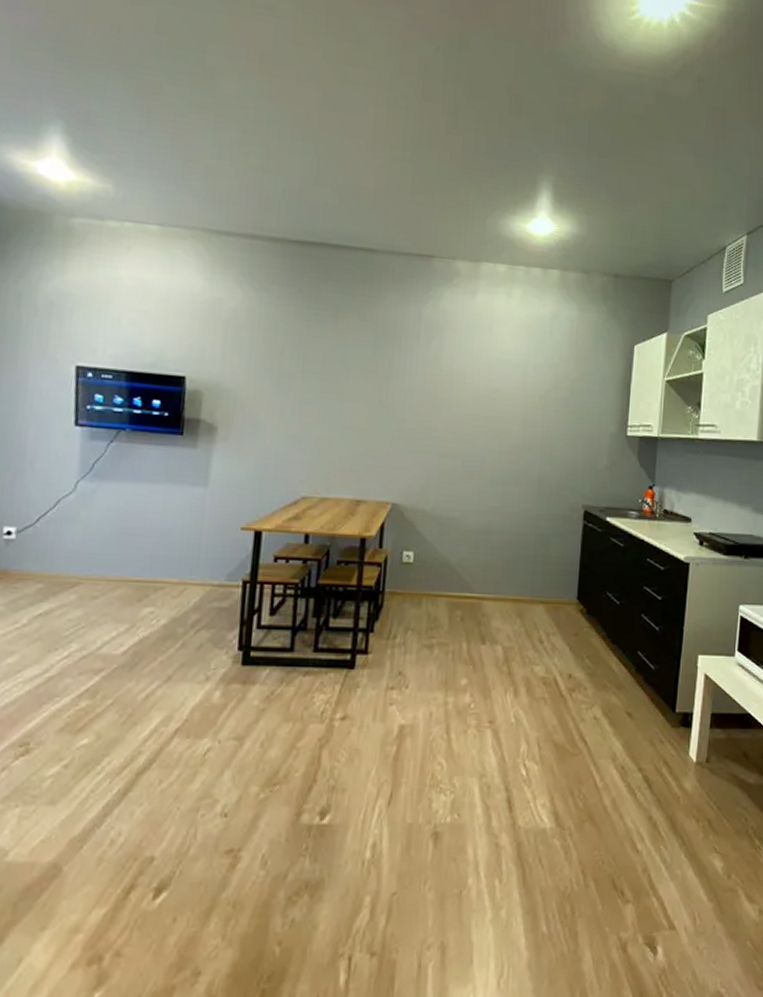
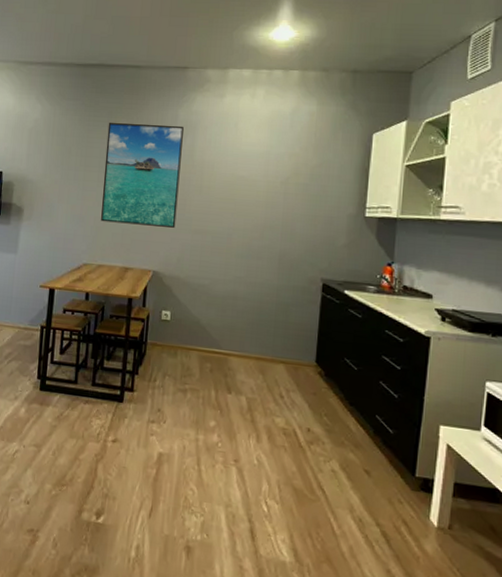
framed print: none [325,318,429,450] -> present [101,123,184,228]

